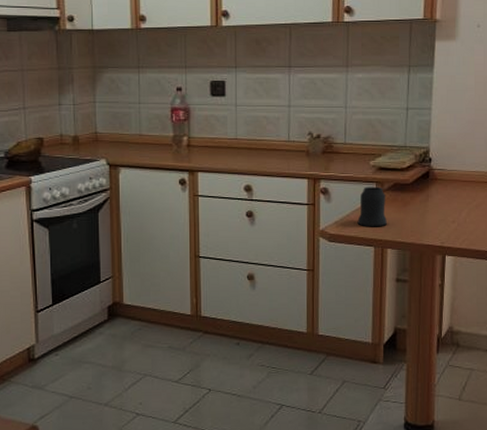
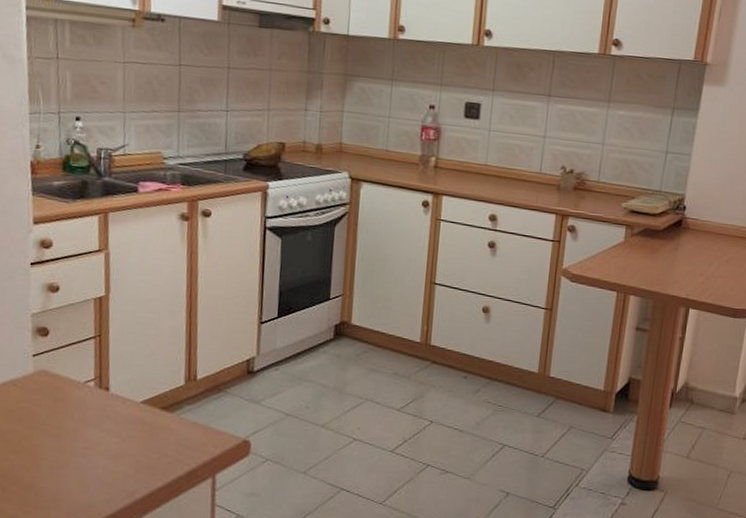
mug: present [357,186,387,227] -> none [602,228,634,272]

